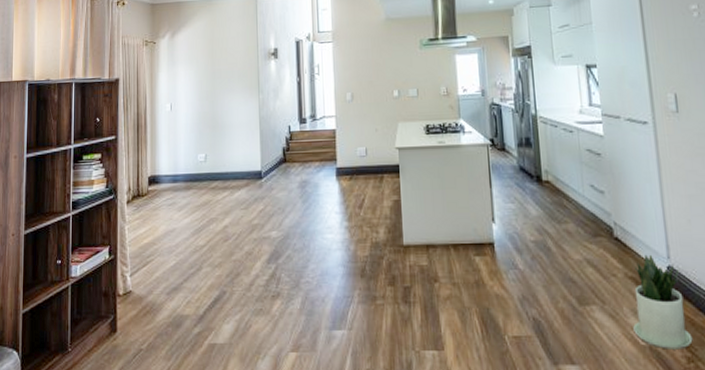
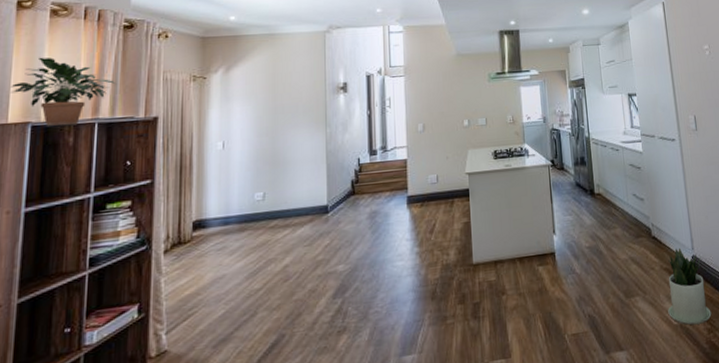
potted plant: none [13,23,86,85] -> present [10,57,115,127]

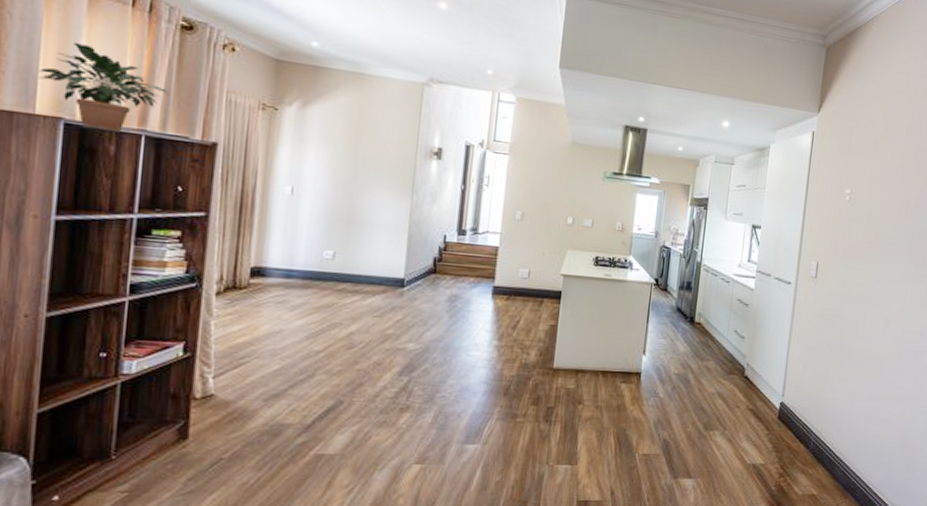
planter: present [668,247,712,325] -> none [744,391,790,467]

